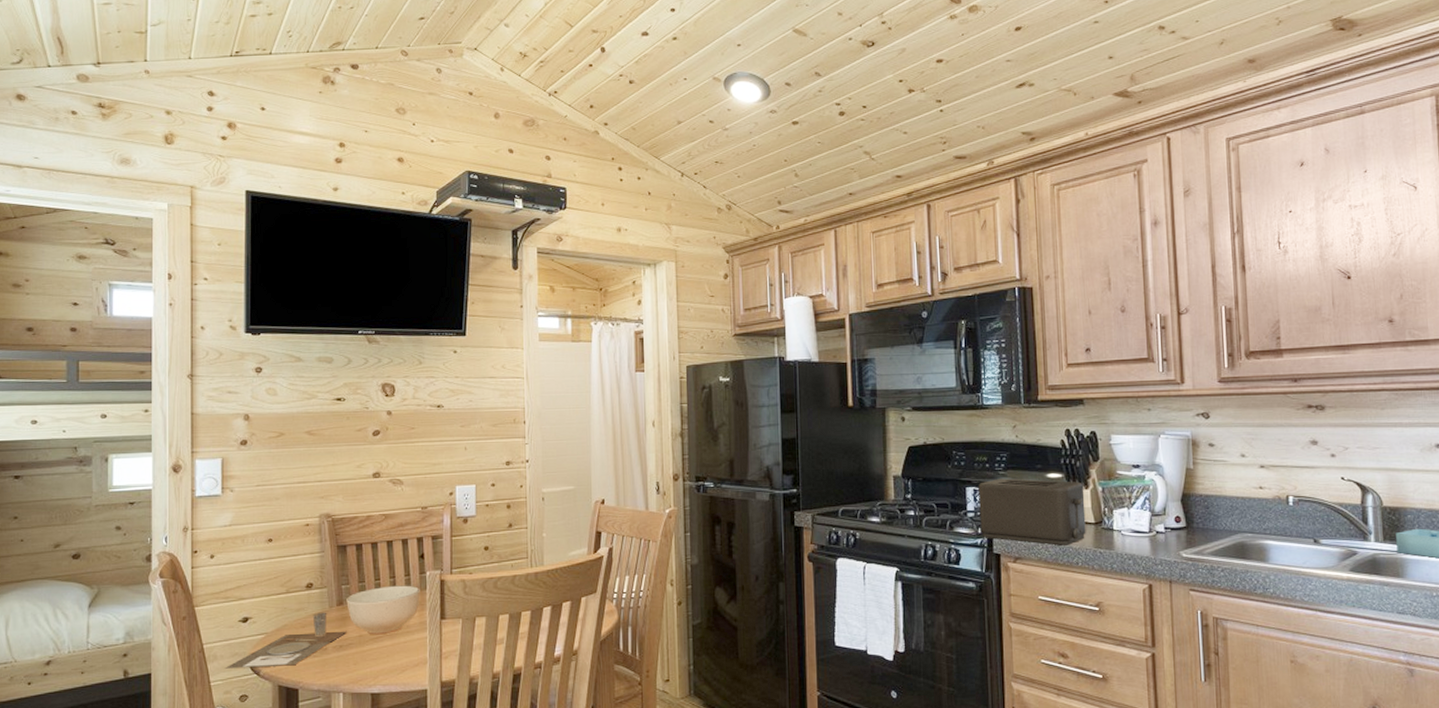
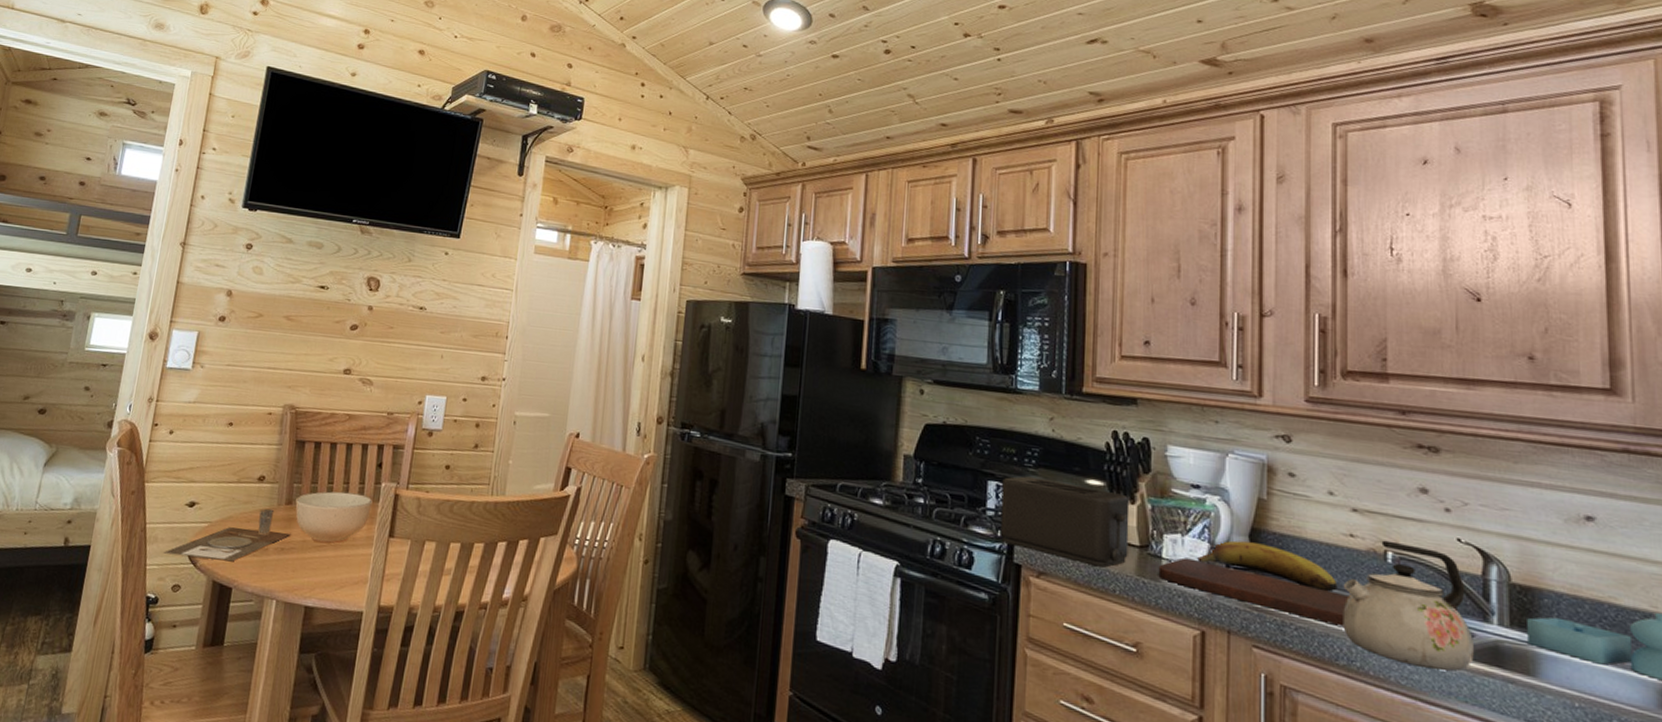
cutting board: none [1111,526,1262,563] -> present [1158,557,1349,627]
fruit: none [1142,505,1252,537] -> present [1197,540,1338,592]
kettle: none [1256,487,1359,586] -> present [1341,540,1475,672]

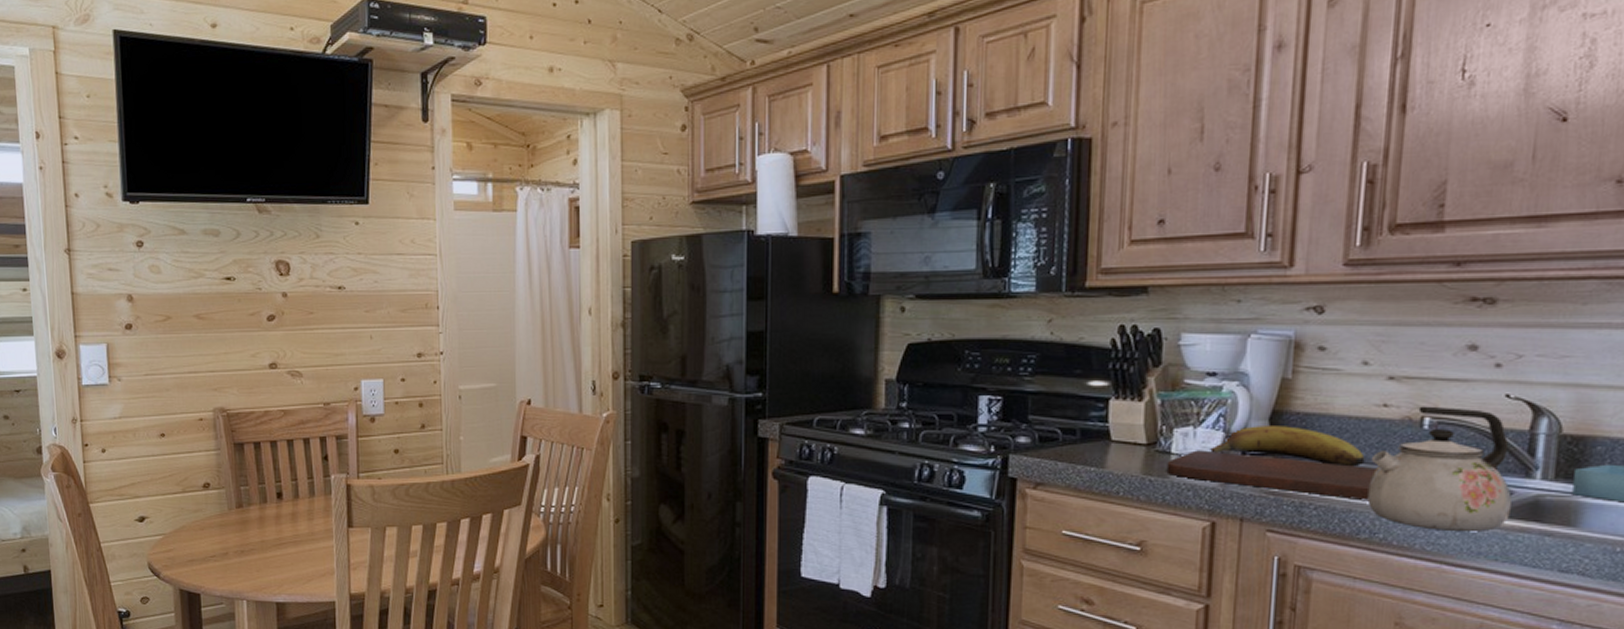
place setting: present [163,508,291,562] -> none [124,514,248,570]
bowl: present [295,491,373,544] -> none [246,489,325,541]
toaster: present [1000,476,1130,569] -> none [993,386,1137,472]

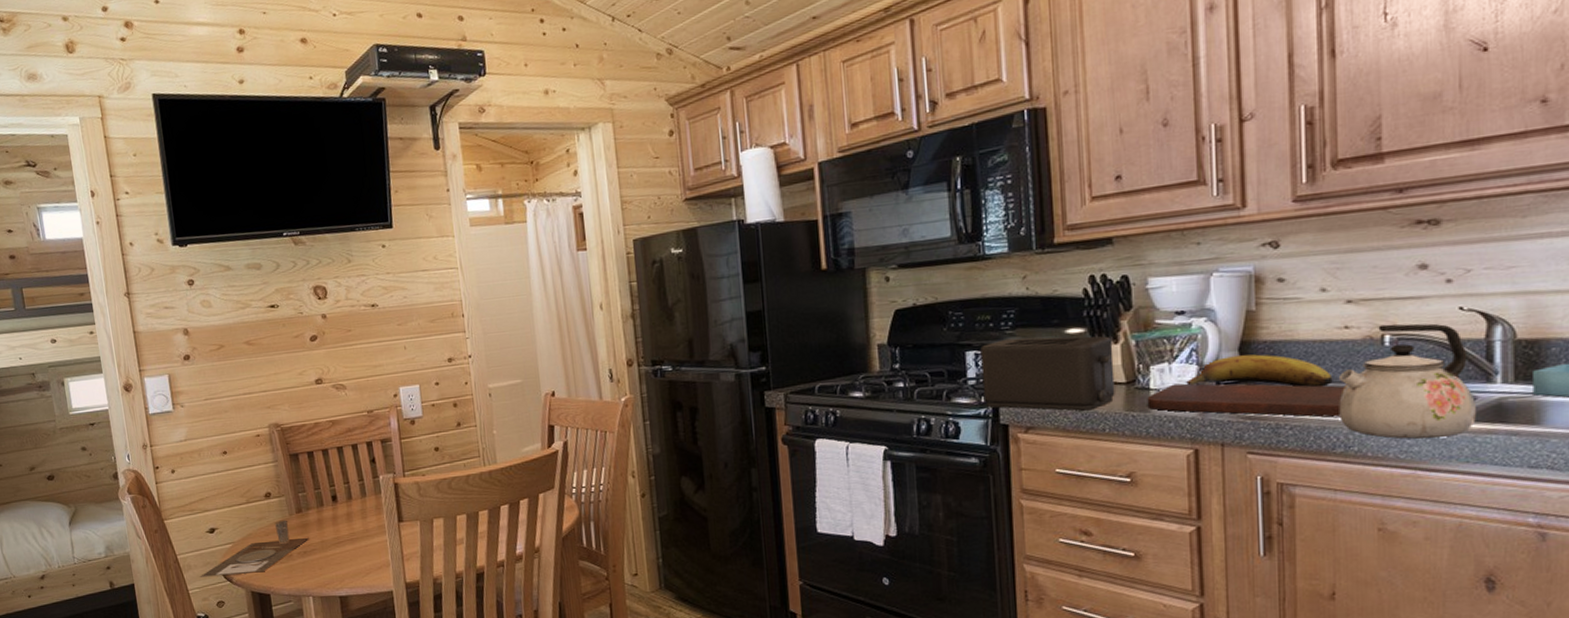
place setting: none [124,514,248,570] -> present [200,520,309,577]
toaster: none [993,386,1137,472] -> present [980,336,1115,412]

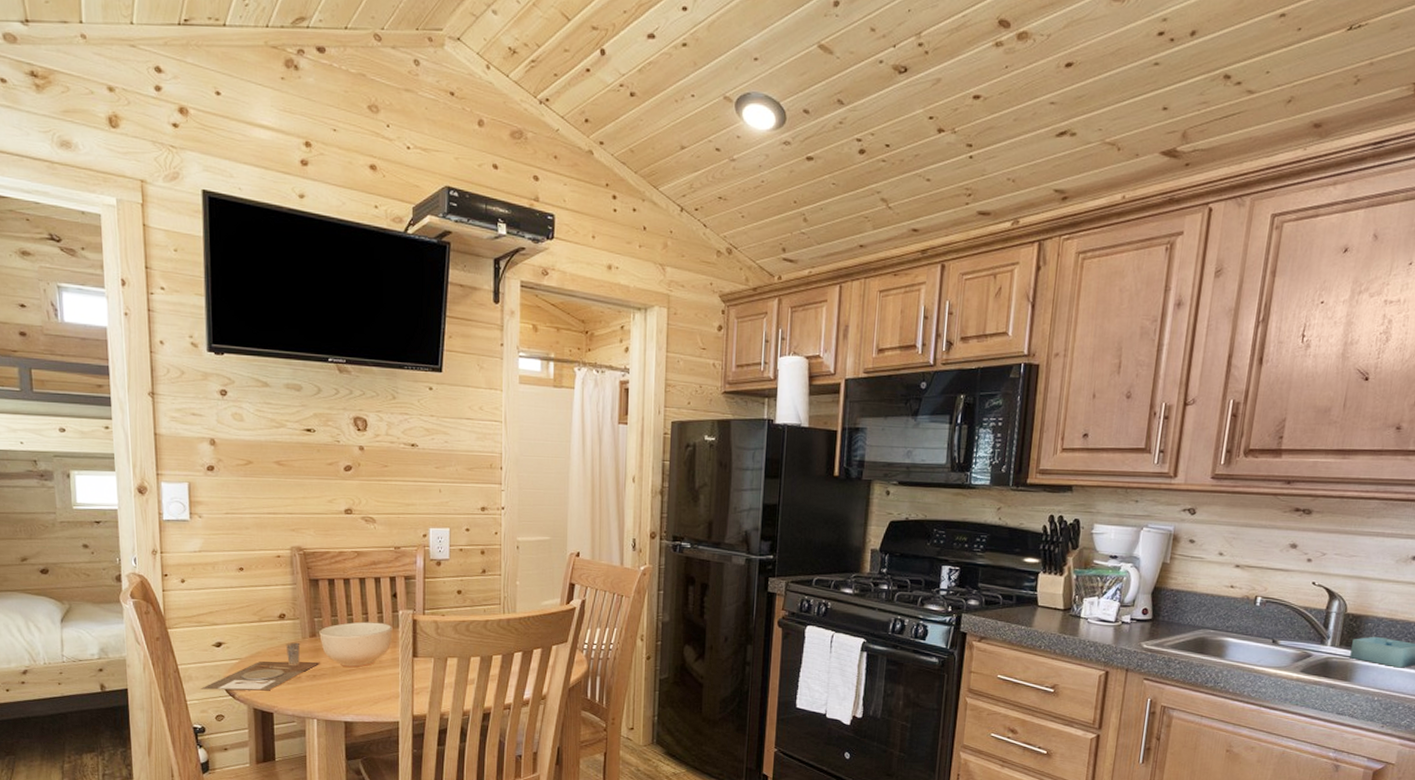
bowl: none [304,489,376,540] -> present [319,621,393,668]
toaster: present [980,336,1115,412] -> none [950,559,1059,630]
cutting board: present [1147,383,1345,417] -> none [1076,615,1223,658]
fruit: present [1186,354,1333,388] -> none [1109,598,1216,633]
kettle: present [1337,323,1477,440] -> none [1214,588,1312,684]

